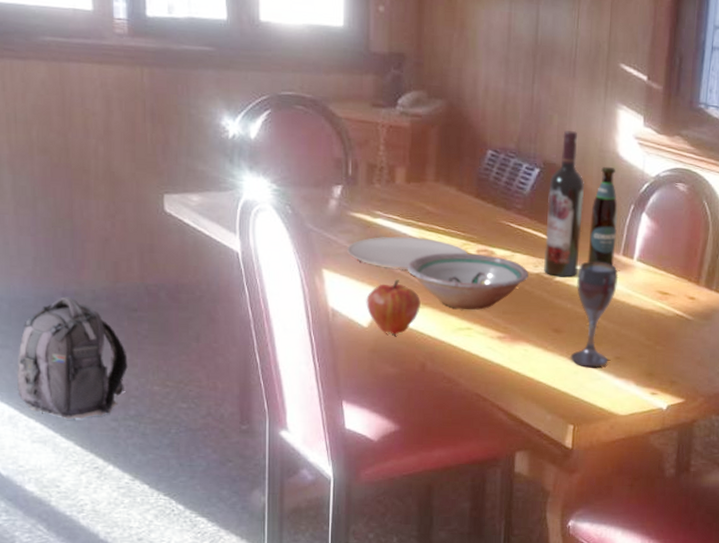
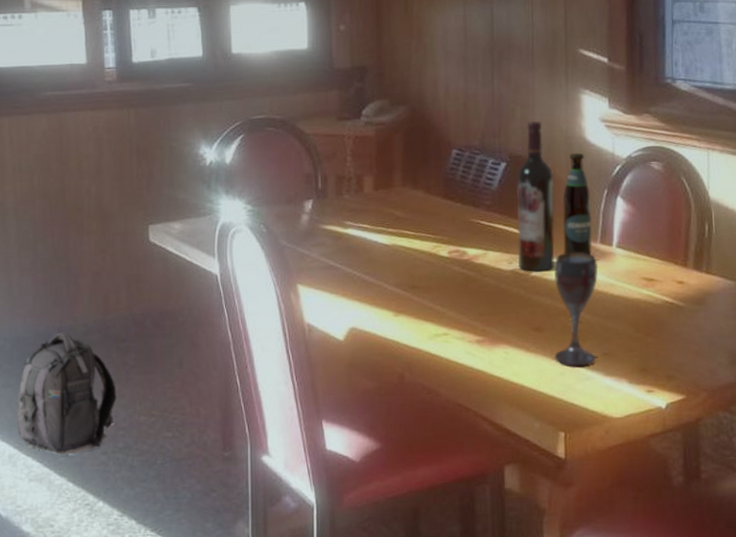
plate: present [347,236,468,270] -> none [320,244,439,279]
fruit: present [366,279,421,335] -> none [341,289,395,346]
bowl: present [407,252,529,310] -> none [379,255,503,315]

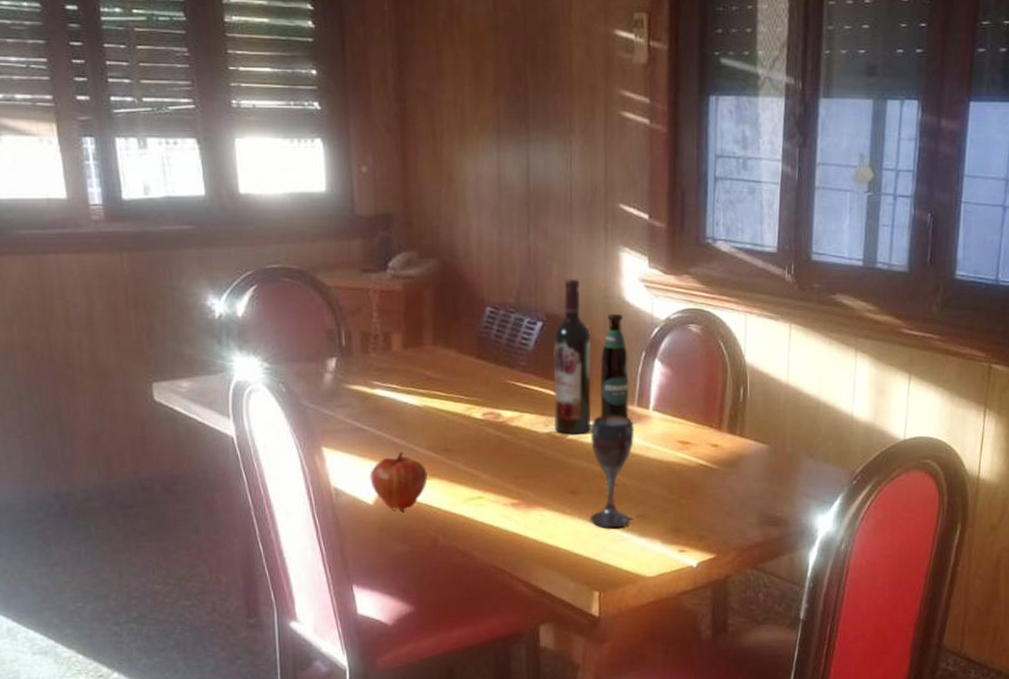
backpack: present [16,332,117,456] -> none [12,498,127,628]
fruit: none [341,289,395,346] -> present [370,452,428,510]

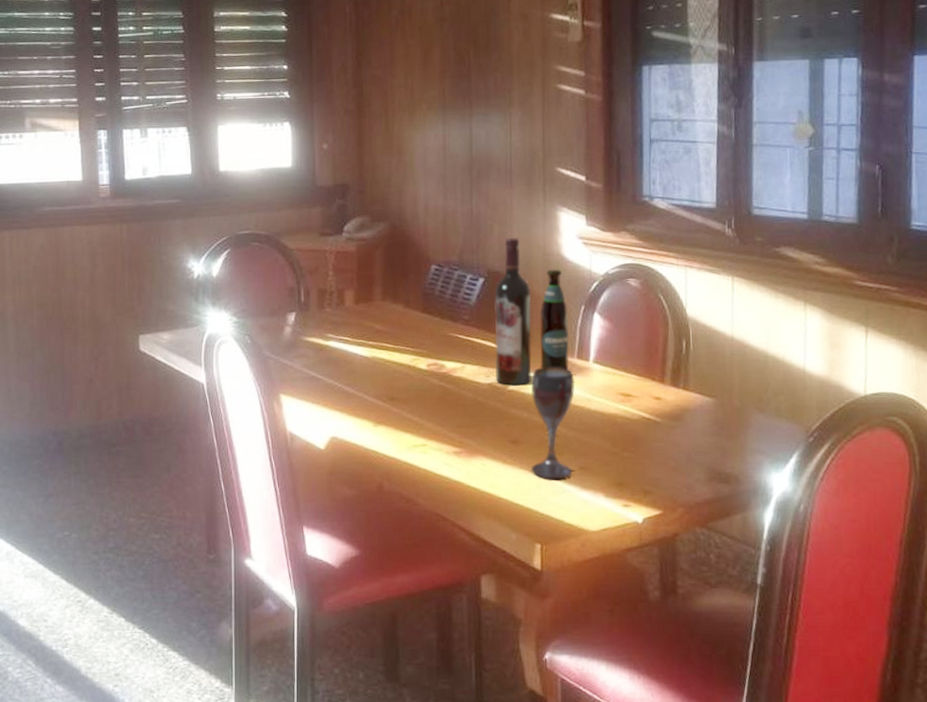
fruit: present [370,452,428,510] -> none [322,400,375,455]

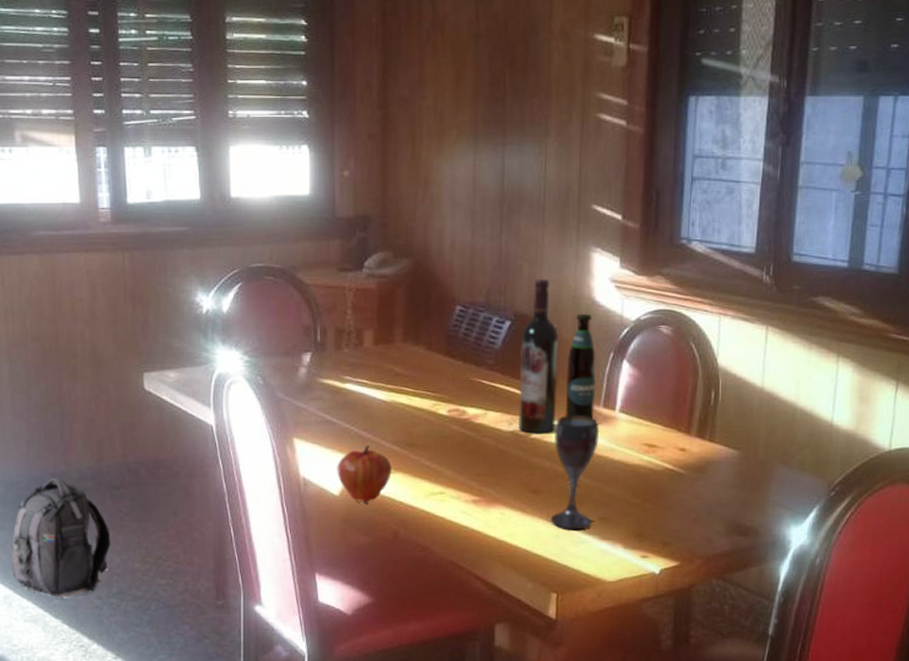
backpack: none [13,436,107,554] -> present [11,477,111,599]
fruit: none [322,400,375,455] -> present [337,445,392,502]

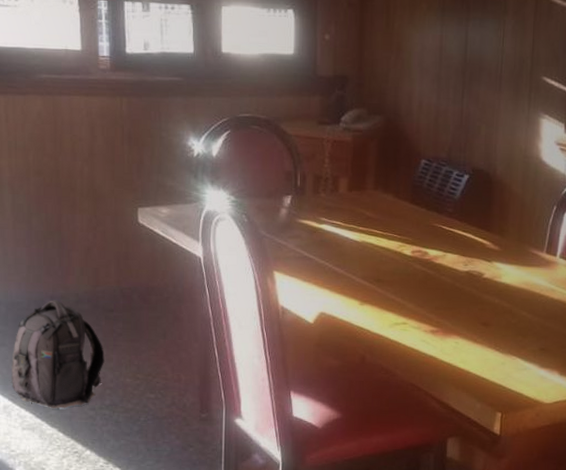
fruit: present [337,445,392,502] -> none [312,279,361,330]
wine bottle: present [519,278,560,434] -> none [473,139,510,275]
cup: present [550,416,600,529] -> none [498,259,543,358]
bottle: present [564,313,597,418] -> none [512,171,542,262]

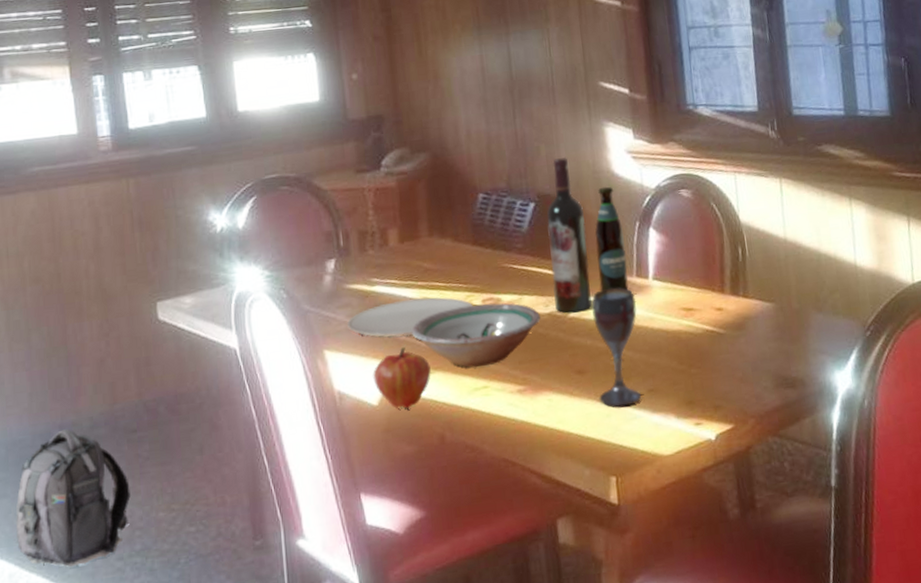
plate: none [296,240,403,271] -> present [347,297,473,337]
fruit: none [312,279,361,330] -> present [373,347,431,409]
bowl: none [349,253,459,306] -> present [411,303,541,368]
wine bottle: none [473,139,510,275] -> present [546,156,592,313]
cup: none [498,259,543,358] -> present [591,288,642,406]
bottle: none [512,171,542,262] -> present [594,186,629,291]

